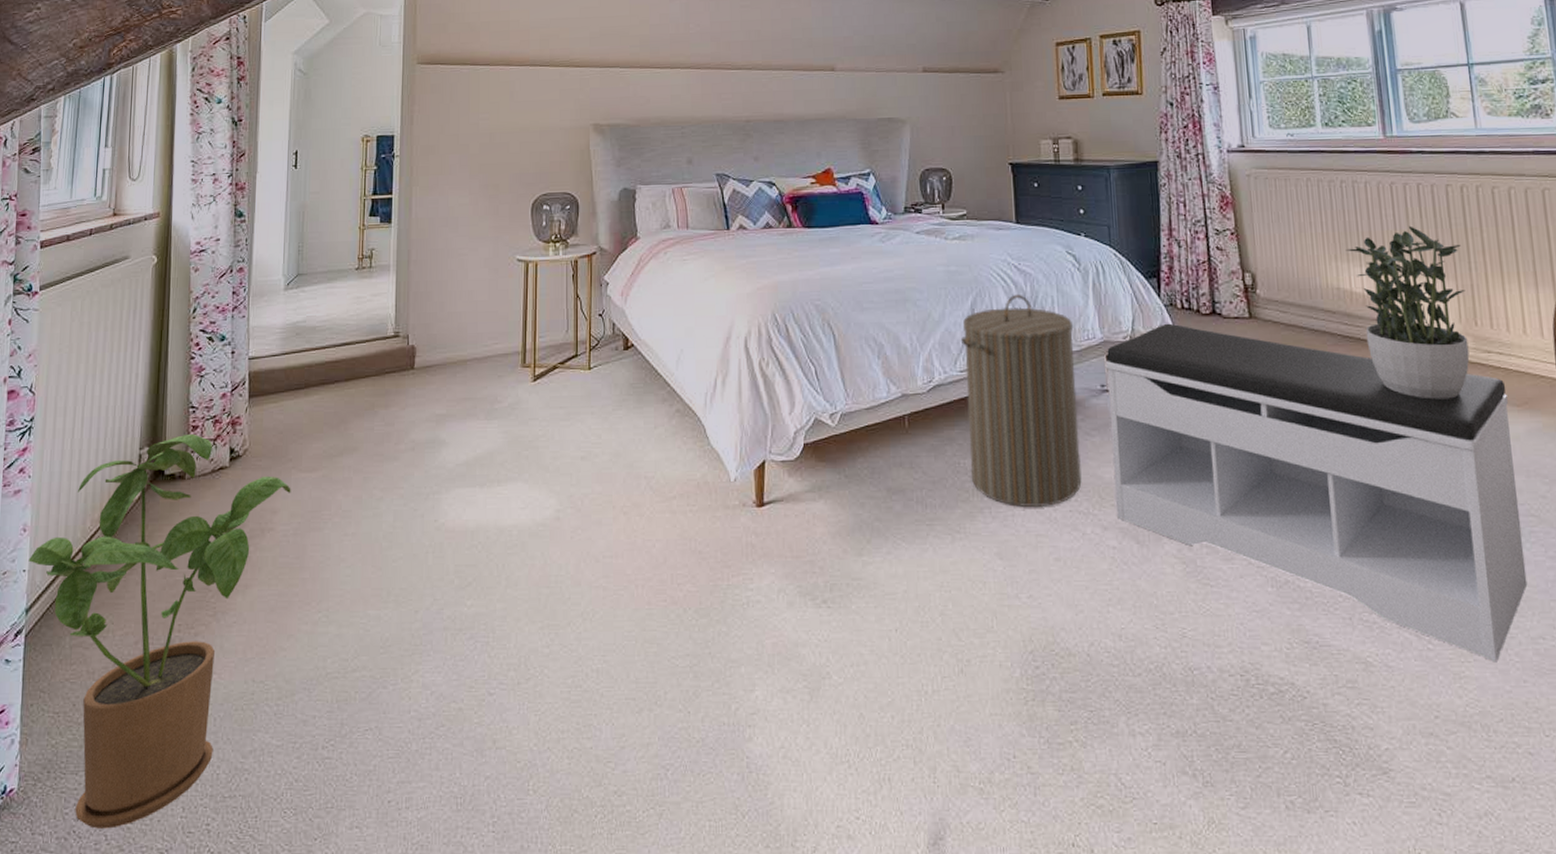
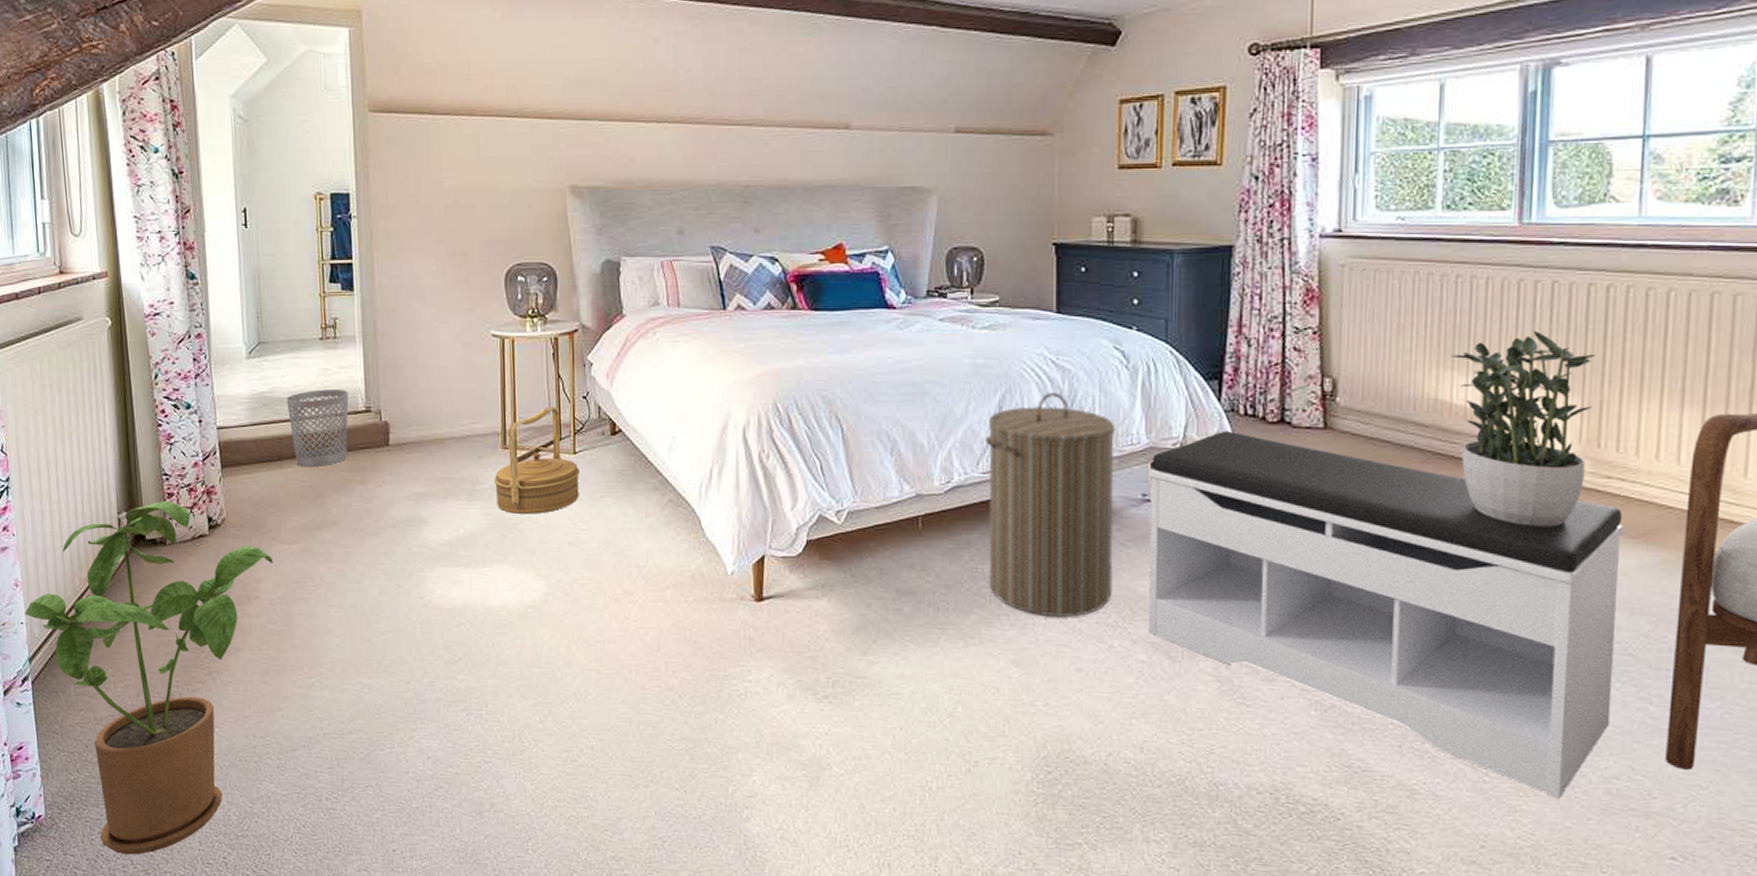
wastebasket: none [318,316,379,394] -> present [286,389,349,468]
basket: none [512,325,594,431] -> present [493,406,580,514]

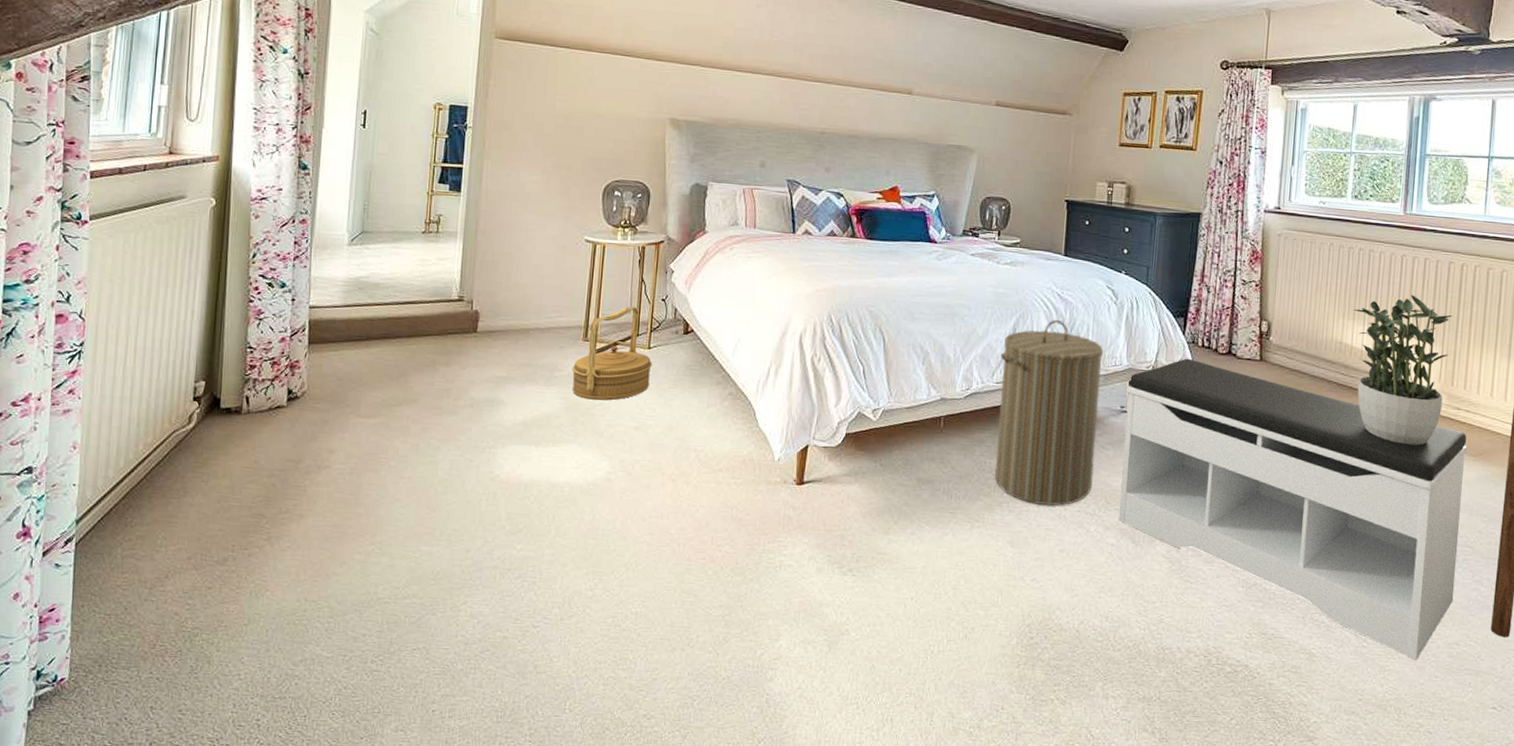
house plant: present [24,500,273,855] -> none [78,372,349,718]
wastebasket: present [286,389,349,468] -> none [382,278,444,348]

